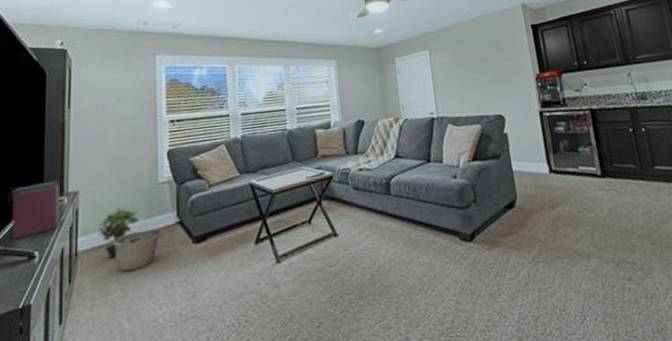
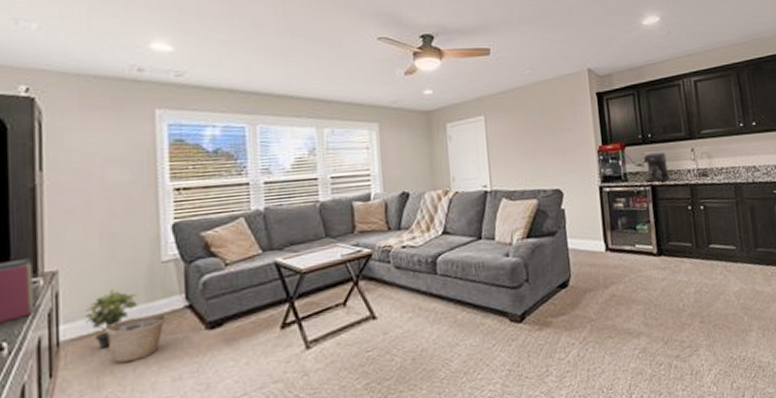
coffee maker: none [581,77,608,107] -> present [644,152,670,183]

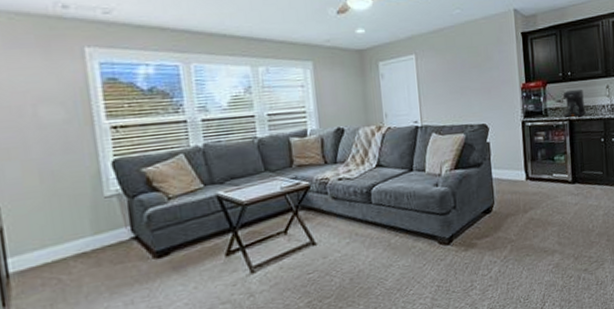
potted plant: present [84,288,139,349] -> none [32,223,85,279]
basket: present [104,313,168,363] -> none [53,245,115,291]

